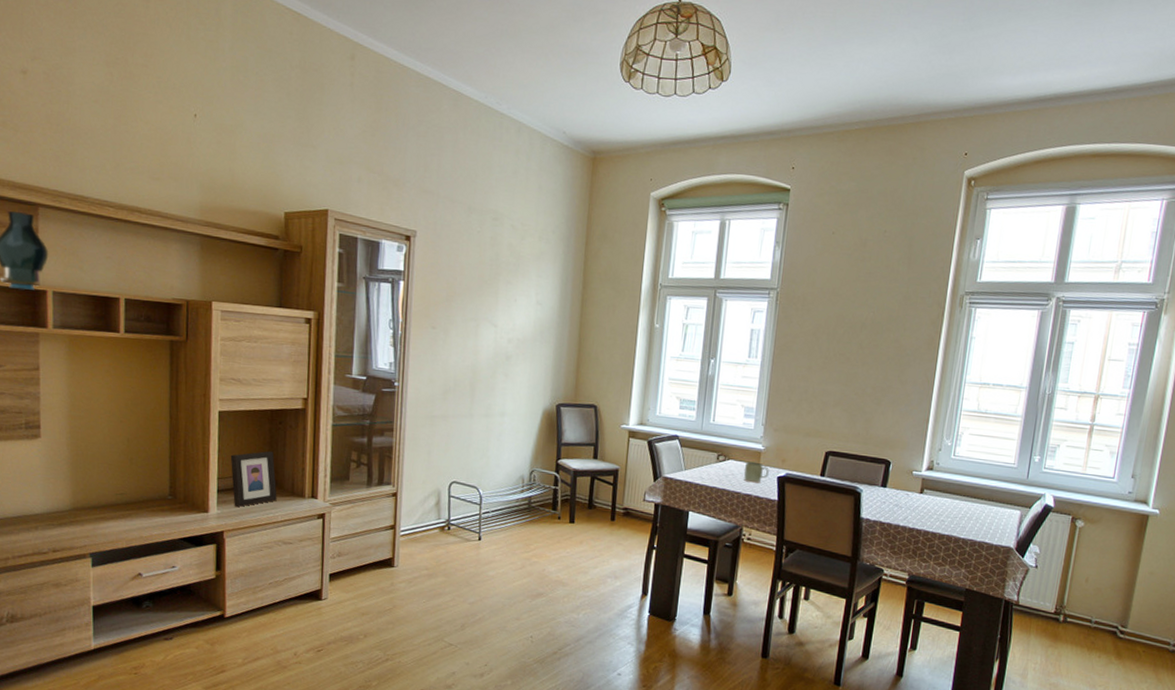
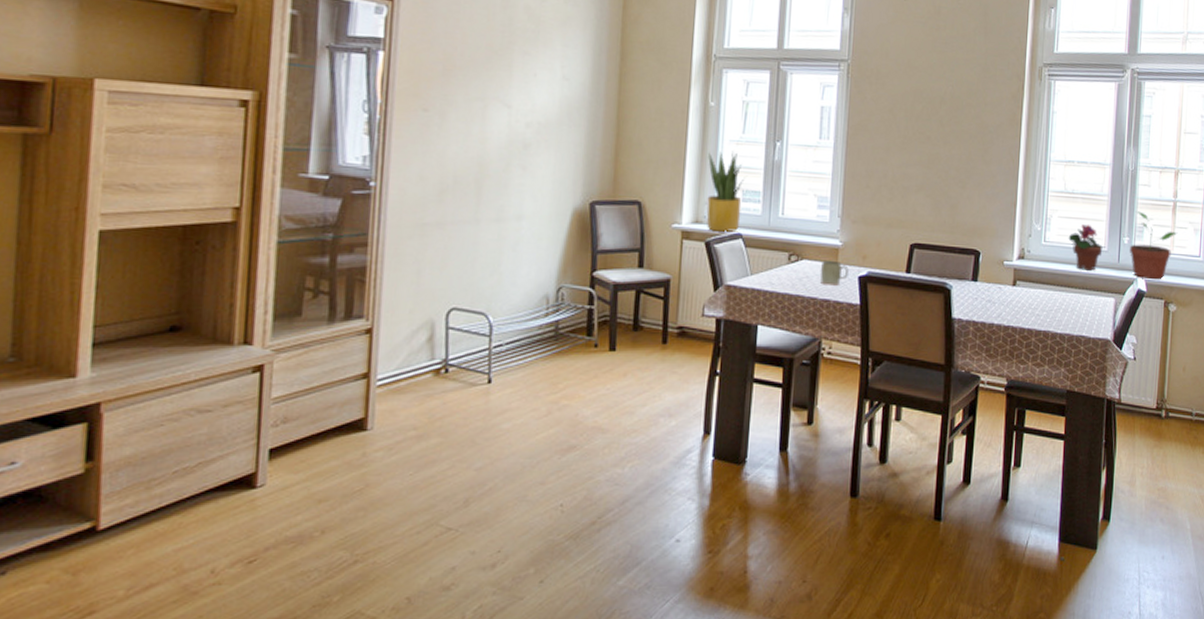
picture frame: present [230,451,277,507] -> none [115,282,190,365]
planter: none [649,365,683,434] -> present [706,150,745,232]
potted flower: none [978,442,1013,485] -> present [1068,224,1103,271]
potted plant: none [1040,432,1092,497] -> present [1130,211,1178,279]

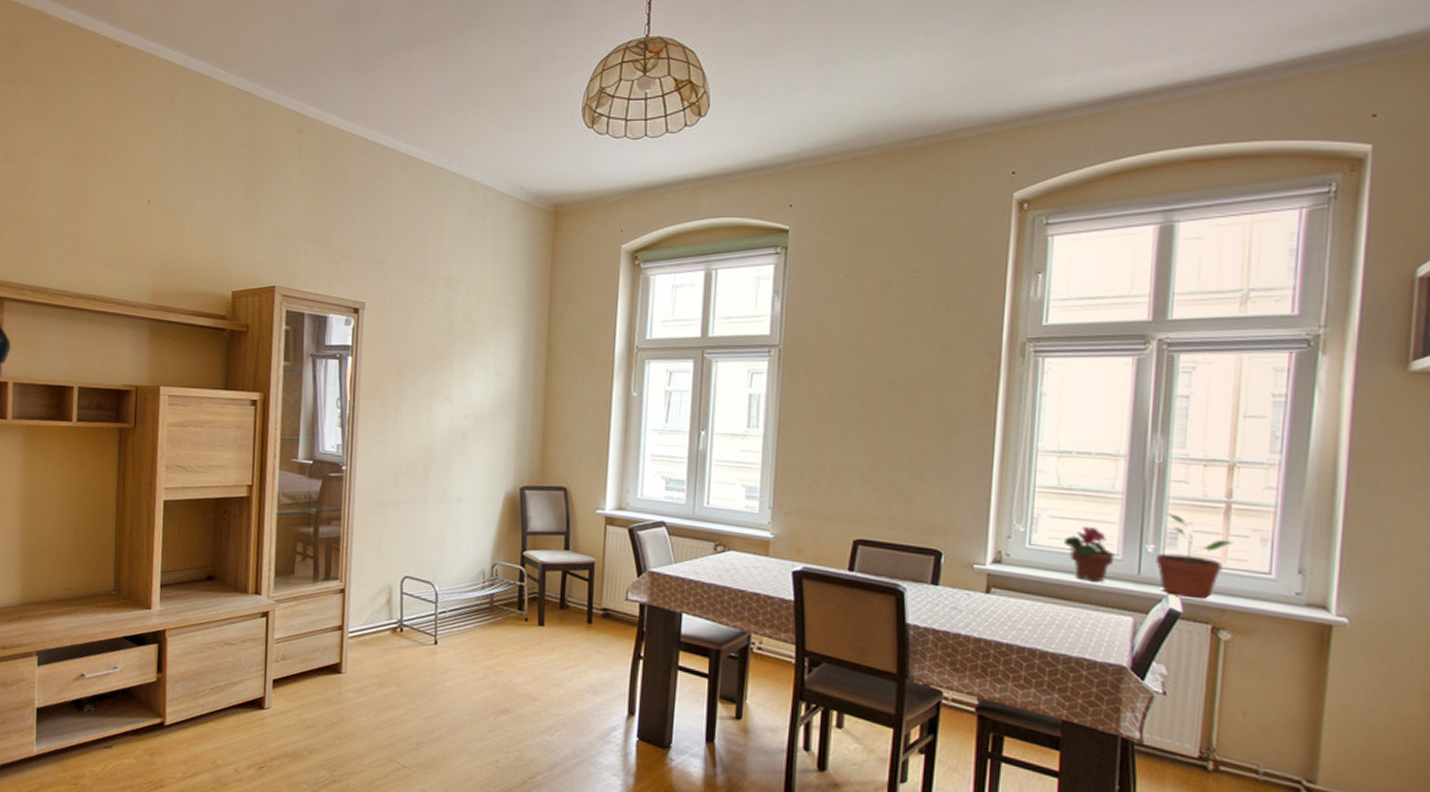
planter: present [706,150,745,232] -> none [629,439,668,520]
mug: present [819,260,849,286] -> none [748,552,781,580]

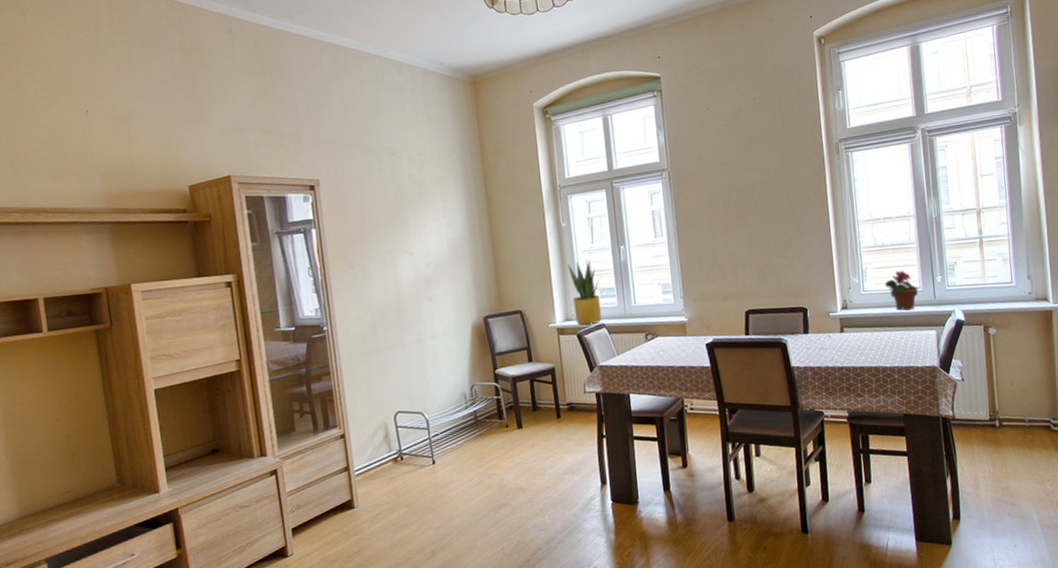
planter: none [629,439,668,520] -> present [568,259,602,325]
potted plant: present [1156,513,1234,599] -> none [943,252,988,309]

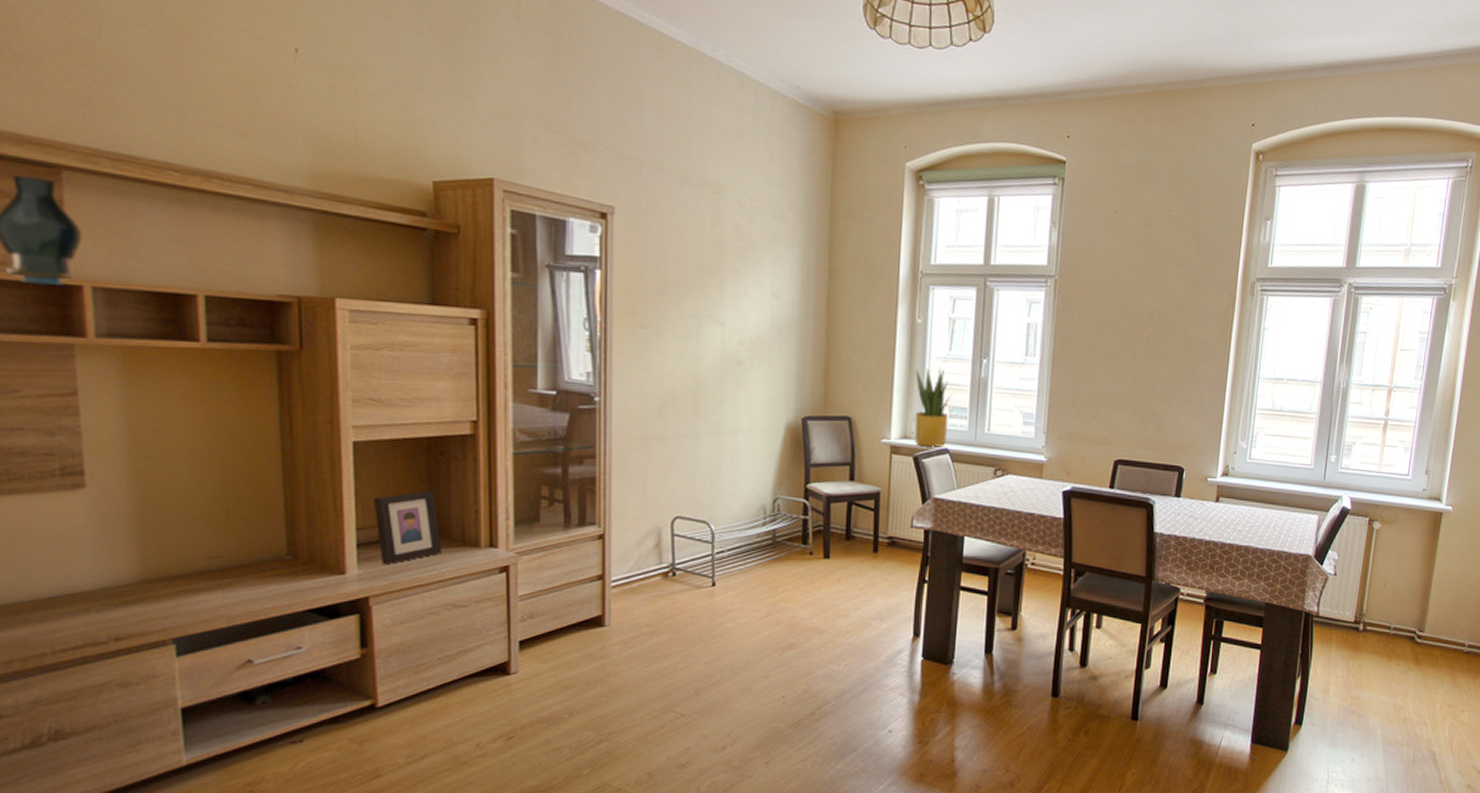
picture frame: none [173,418,227,481] -> present [373,490,442,564]
potted flower: present [885,270,919,310] -> none [1274,441,1309,488]

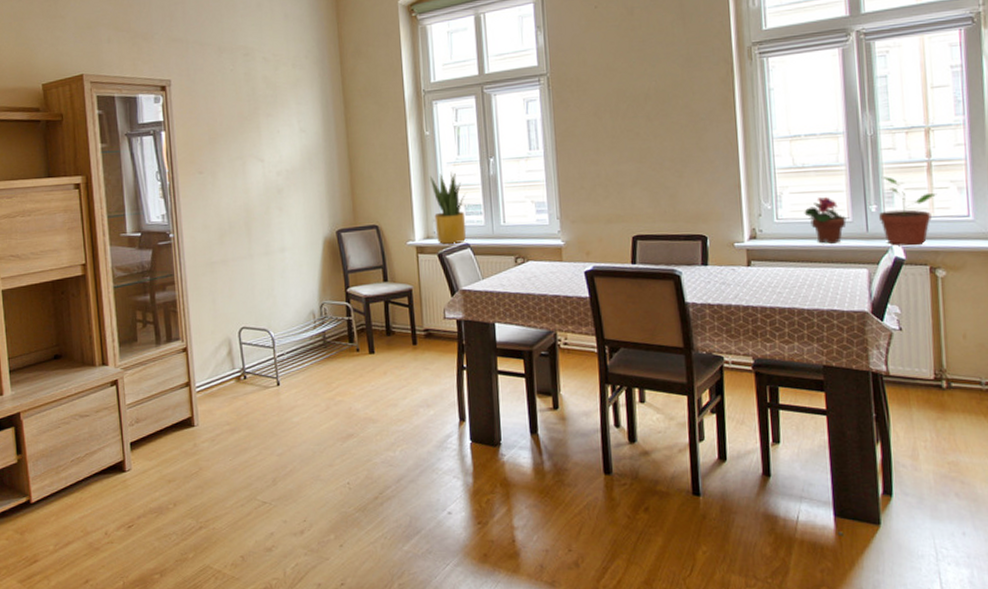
picture frame: present [373,490,442,564] -> none [18,323,68,385]
potted flower: none [1274,441,1309,488] -> present [804,196,847,244]
potted plant: none [1336,429,1387,497] -> present [879,177,937,245]

